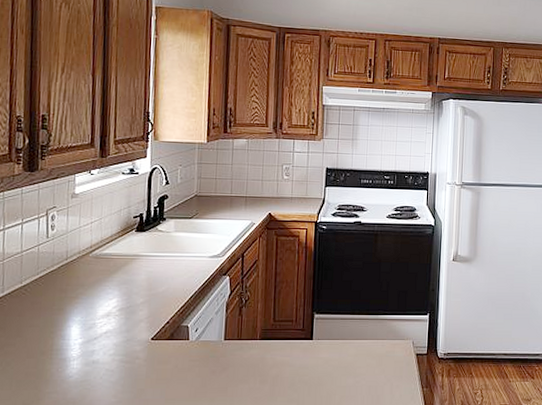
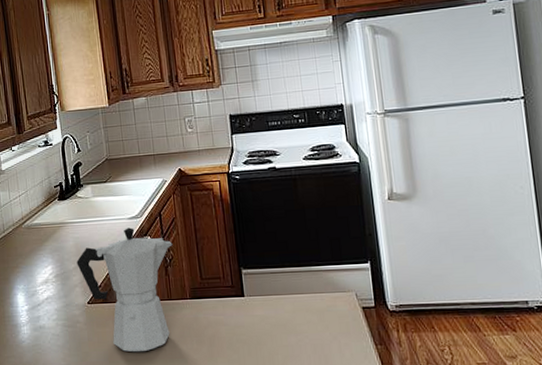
moka pot: none [146,266,251,390] -> present [76,227,173,353]

